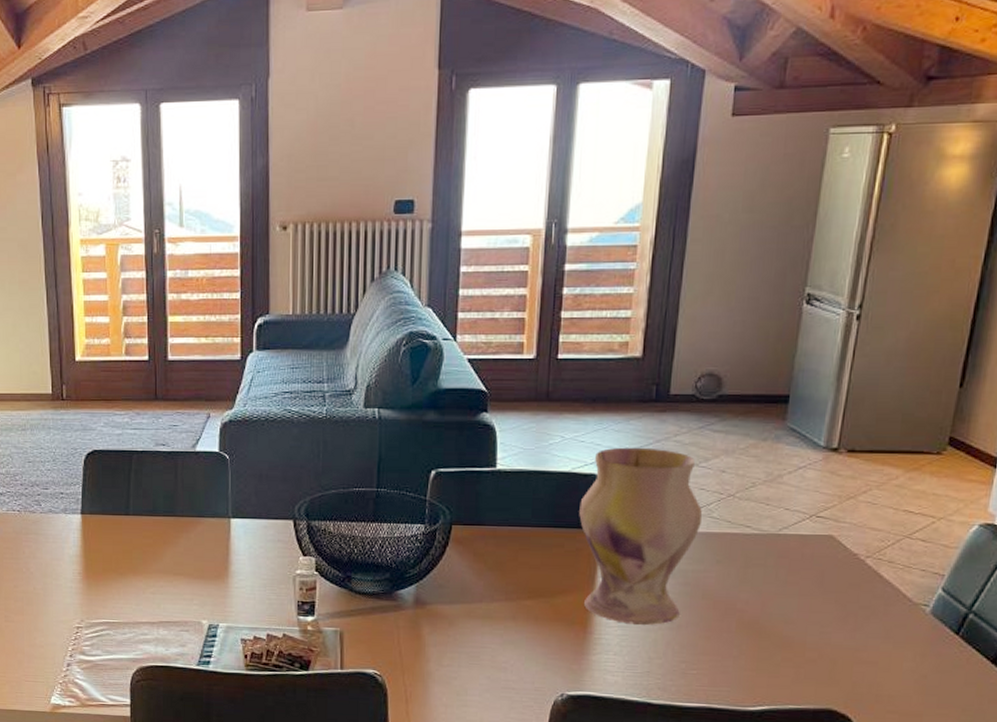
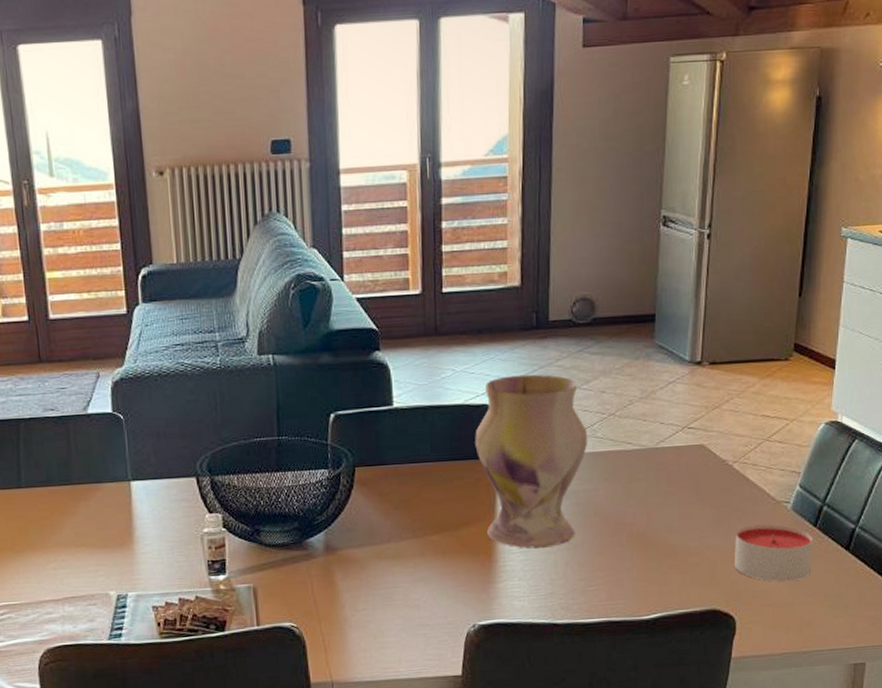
candle: none [858,625,954,690] -> present [735,524,813,582]

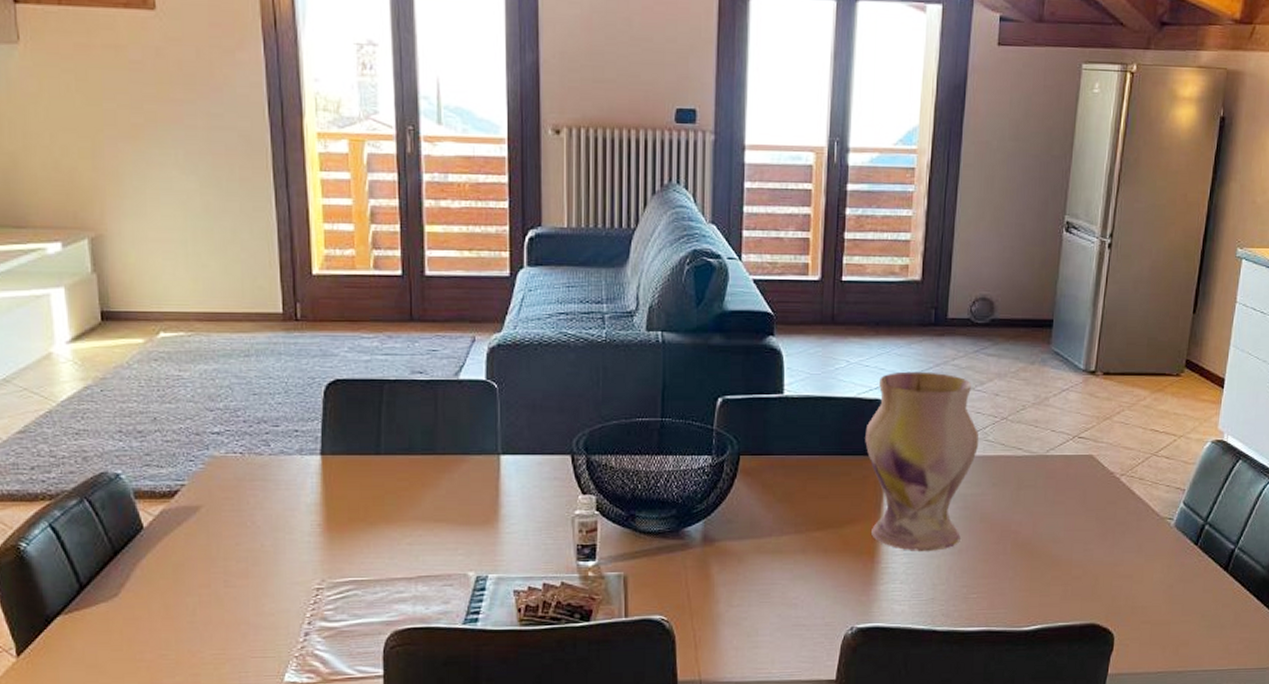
candle: present [735,524,813,582] -> none [1116,540,1194,600]

